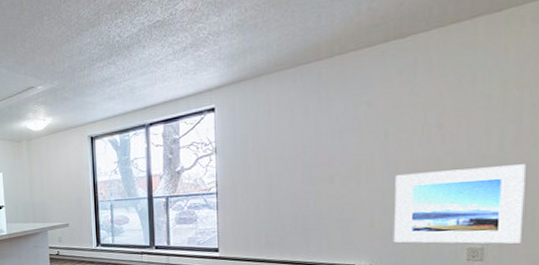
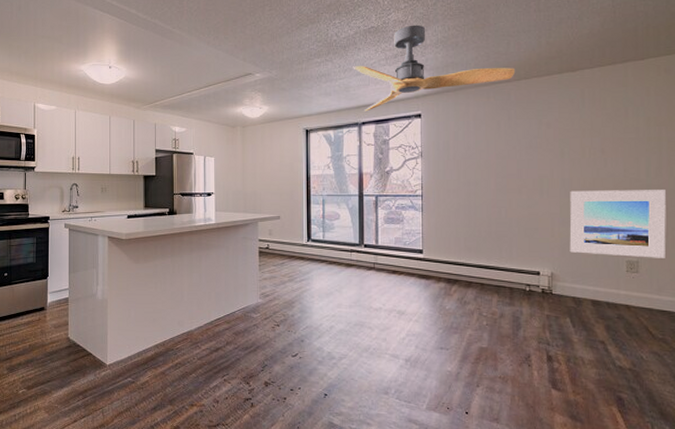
ceiling fan: none [137,10,328,112] -> present [353,24,516,112]

